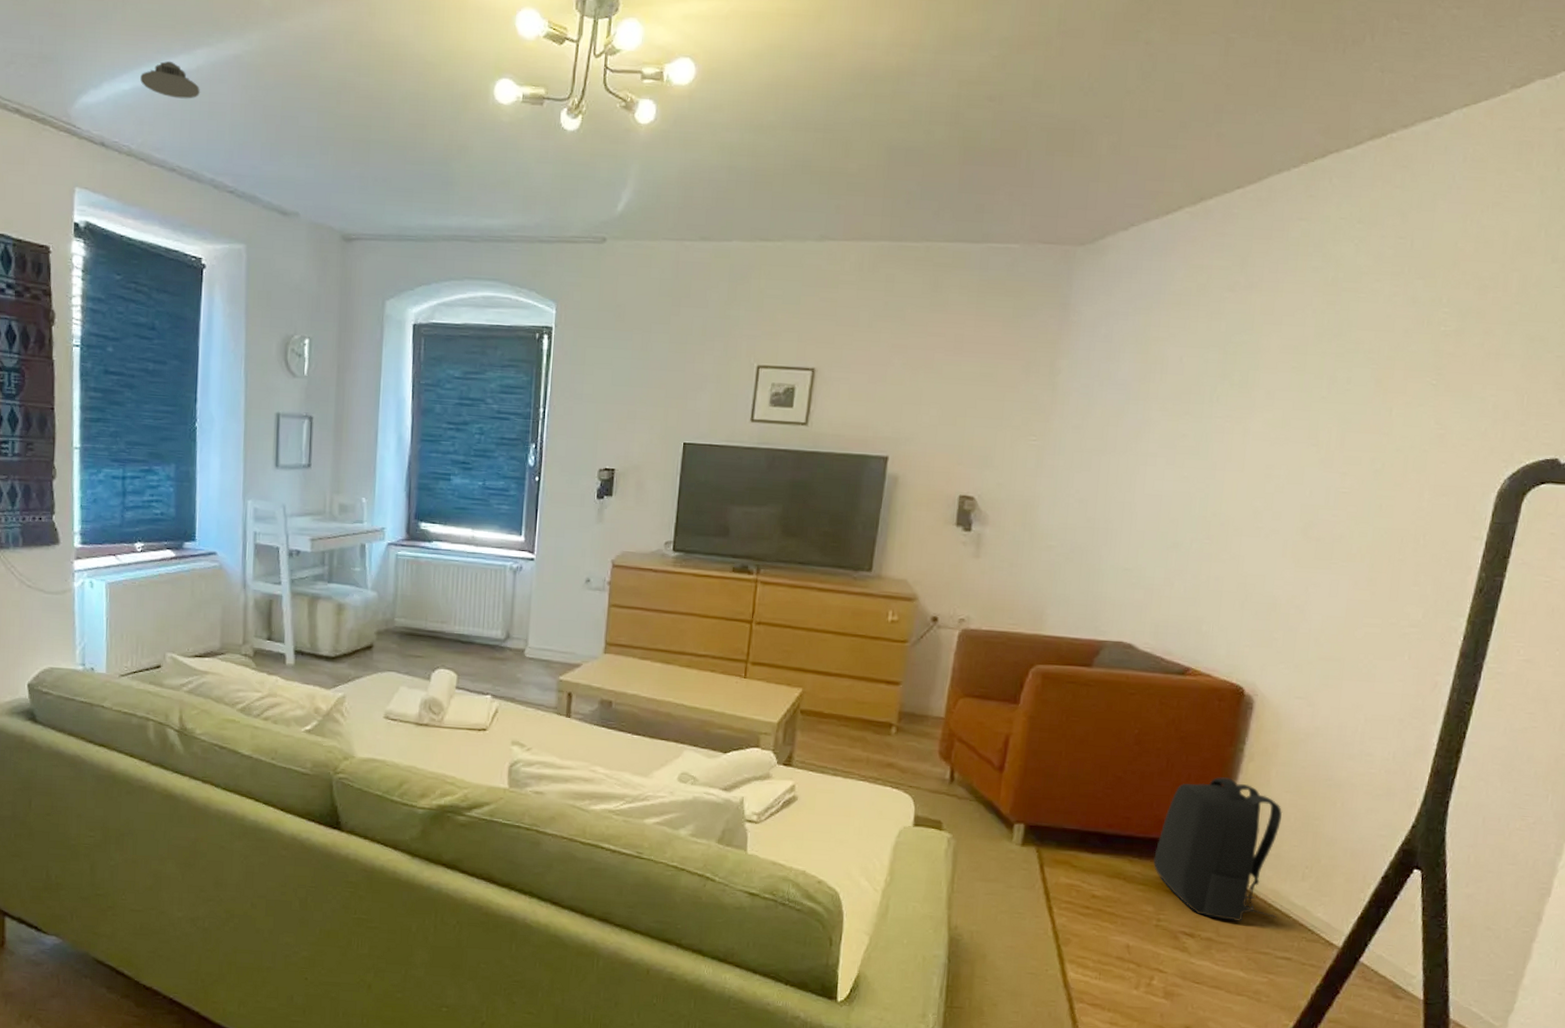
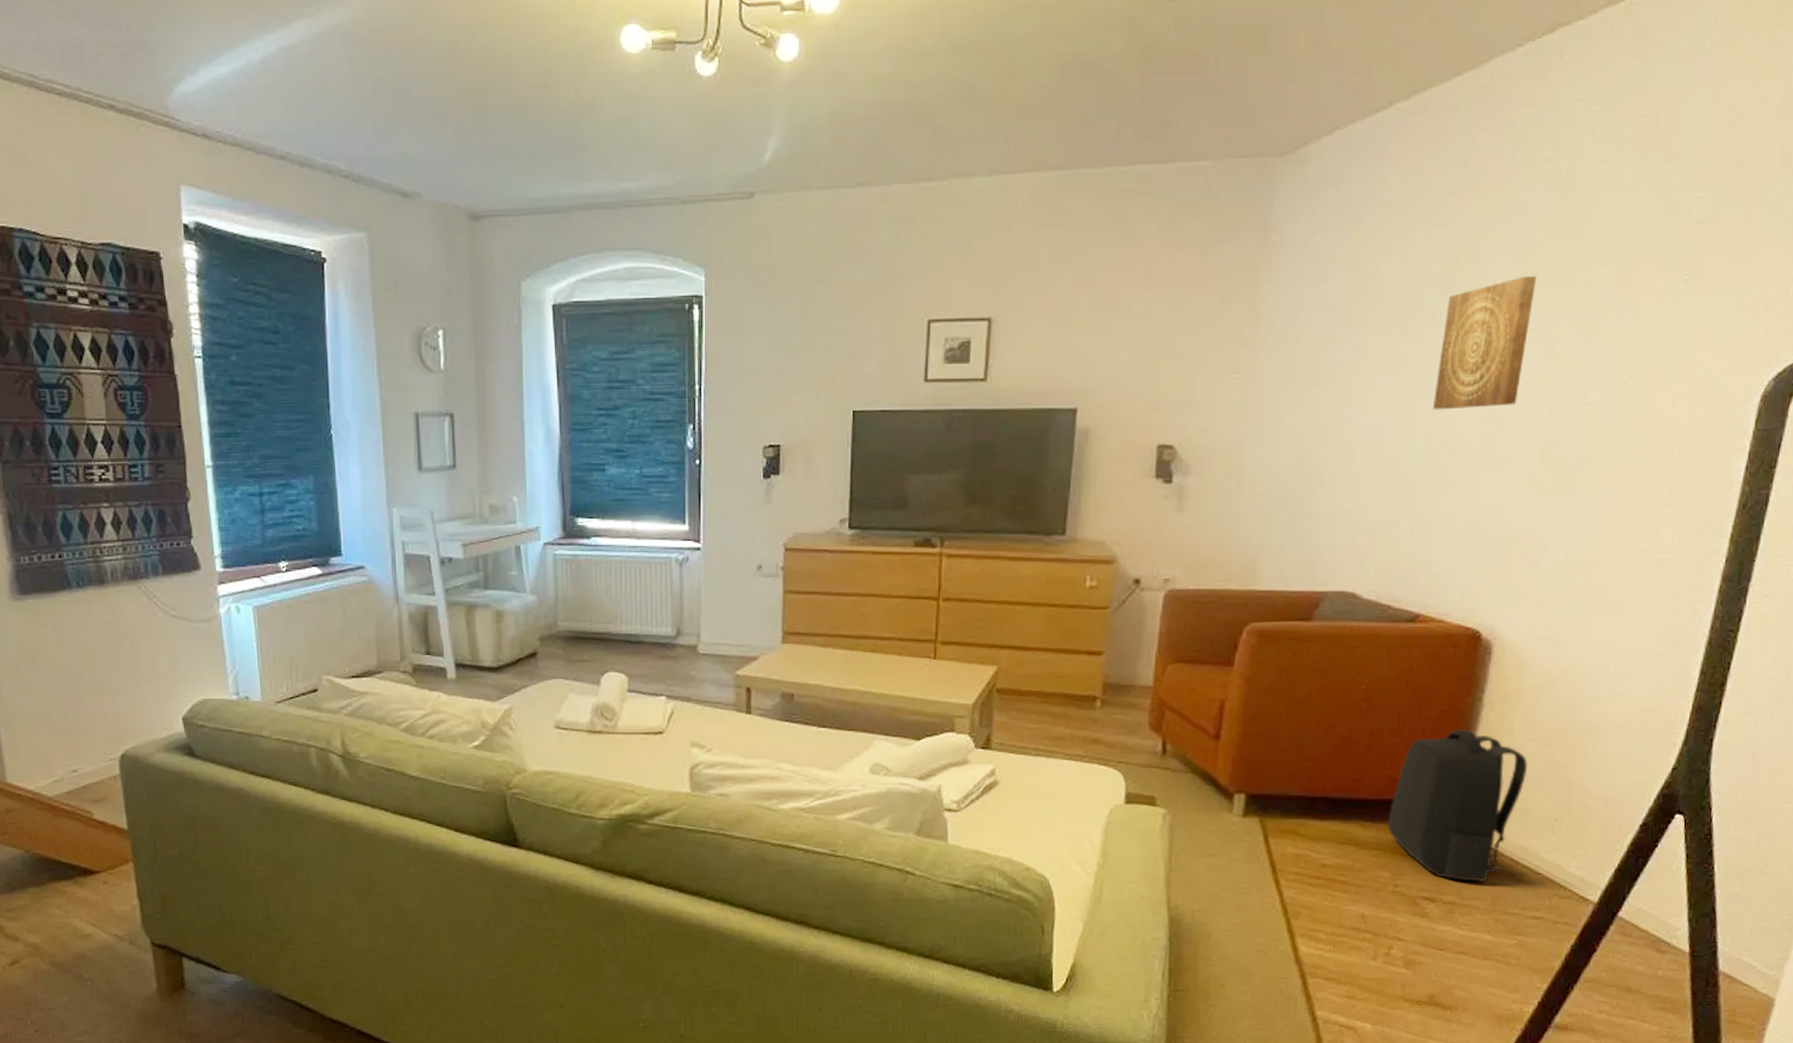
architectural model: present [140,60,200,99] -> none [238,37,303,78]
wall art: none [1208,369,1304,484] -> present [1433,276,1537,410]

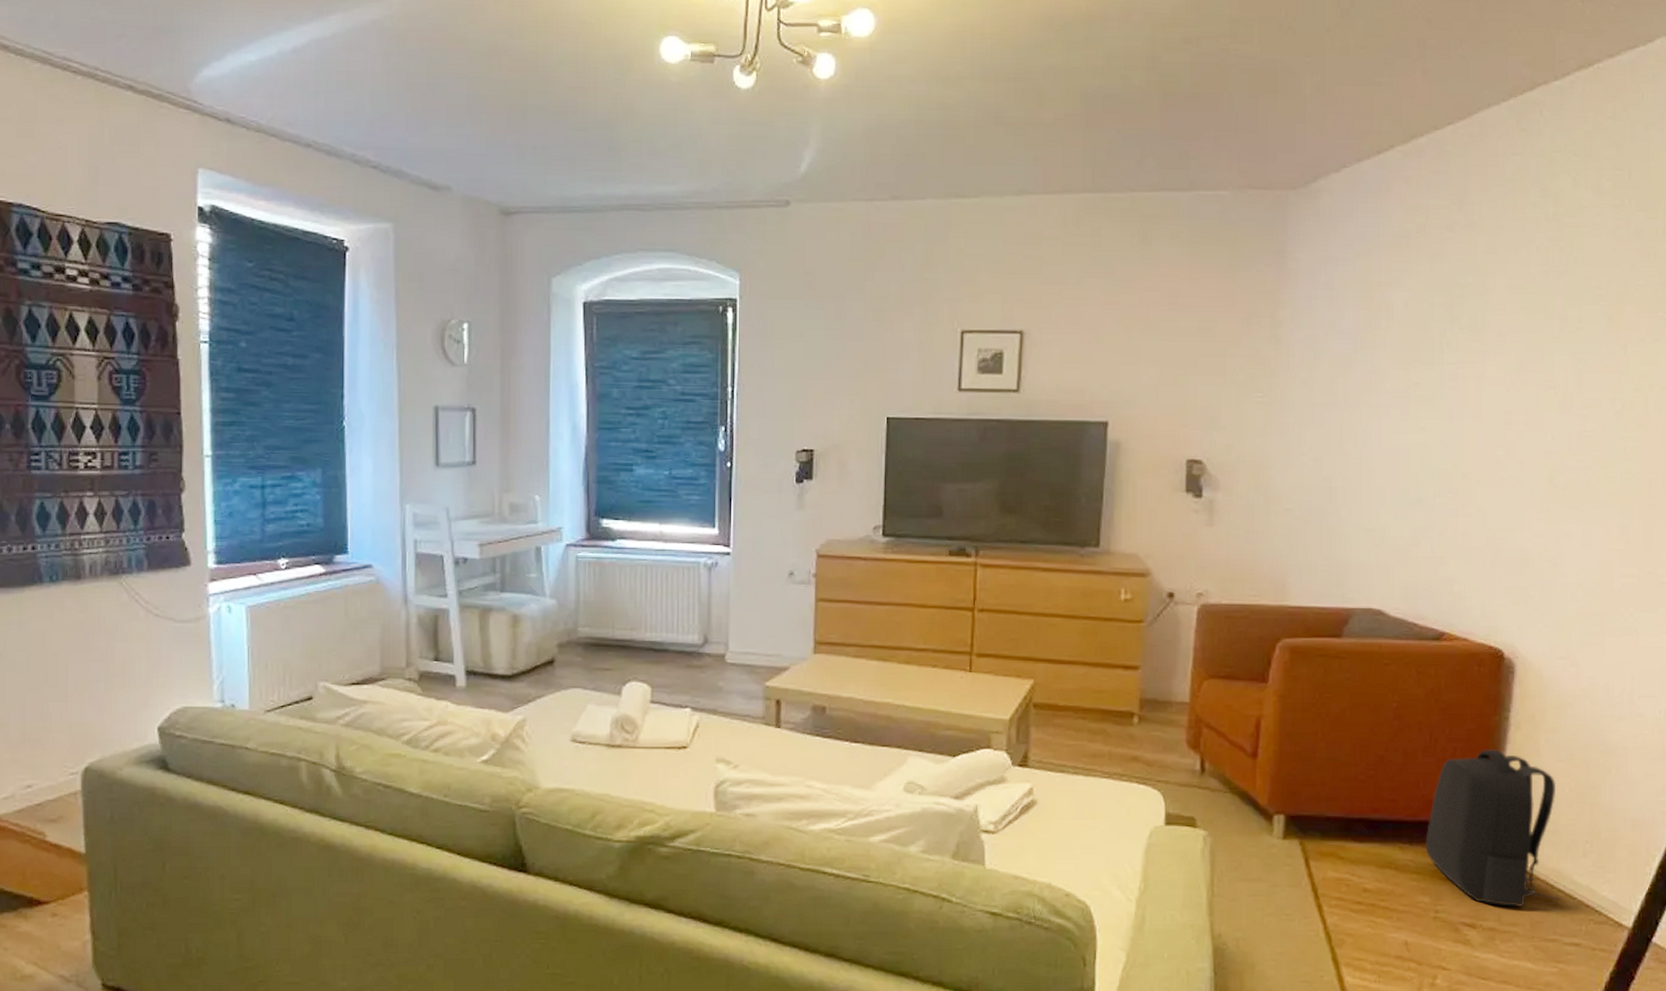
wall art: present [1433,276,1537,410] -> none [1446,310,1534,433]

